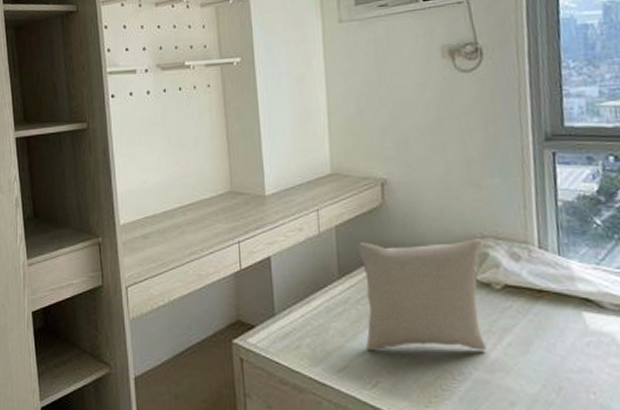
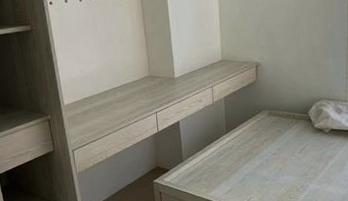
pillow: present [358,237,488,351] -> none [239,99,320,179]

